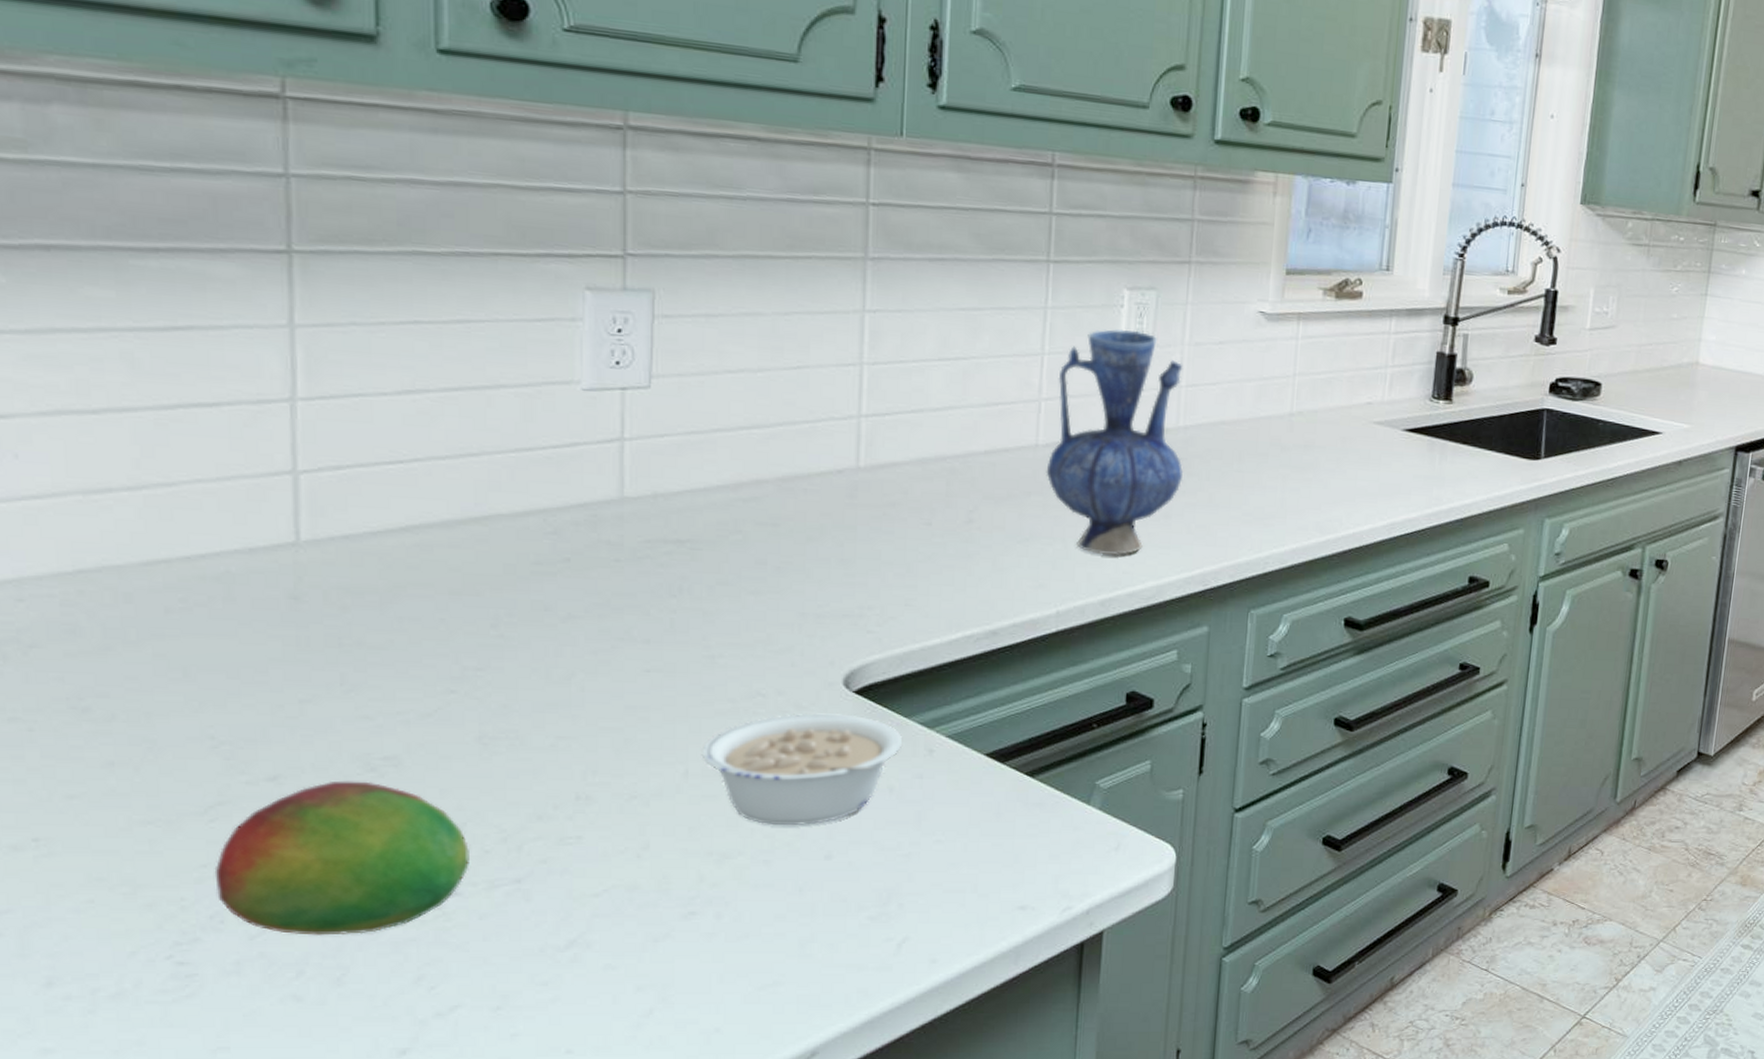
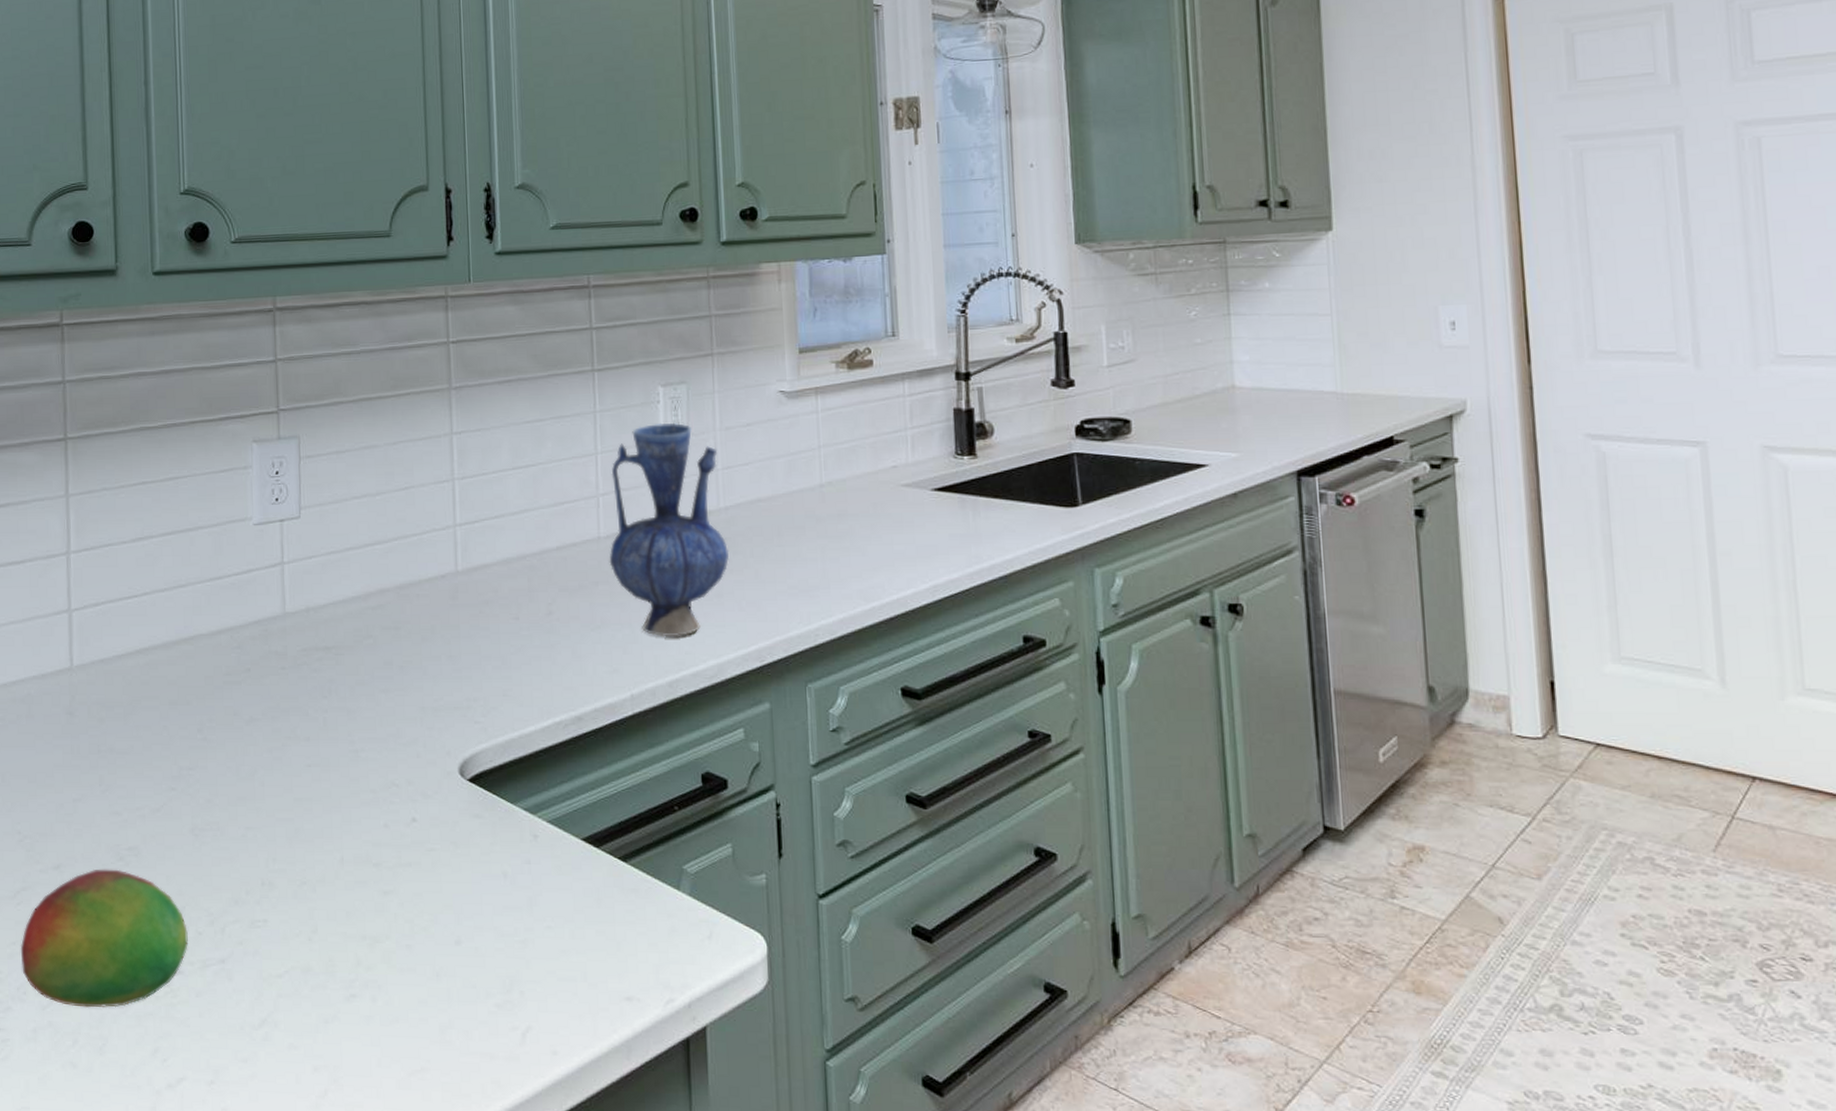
legume: present [701,713,903,825] -> none [352,801,512,910]

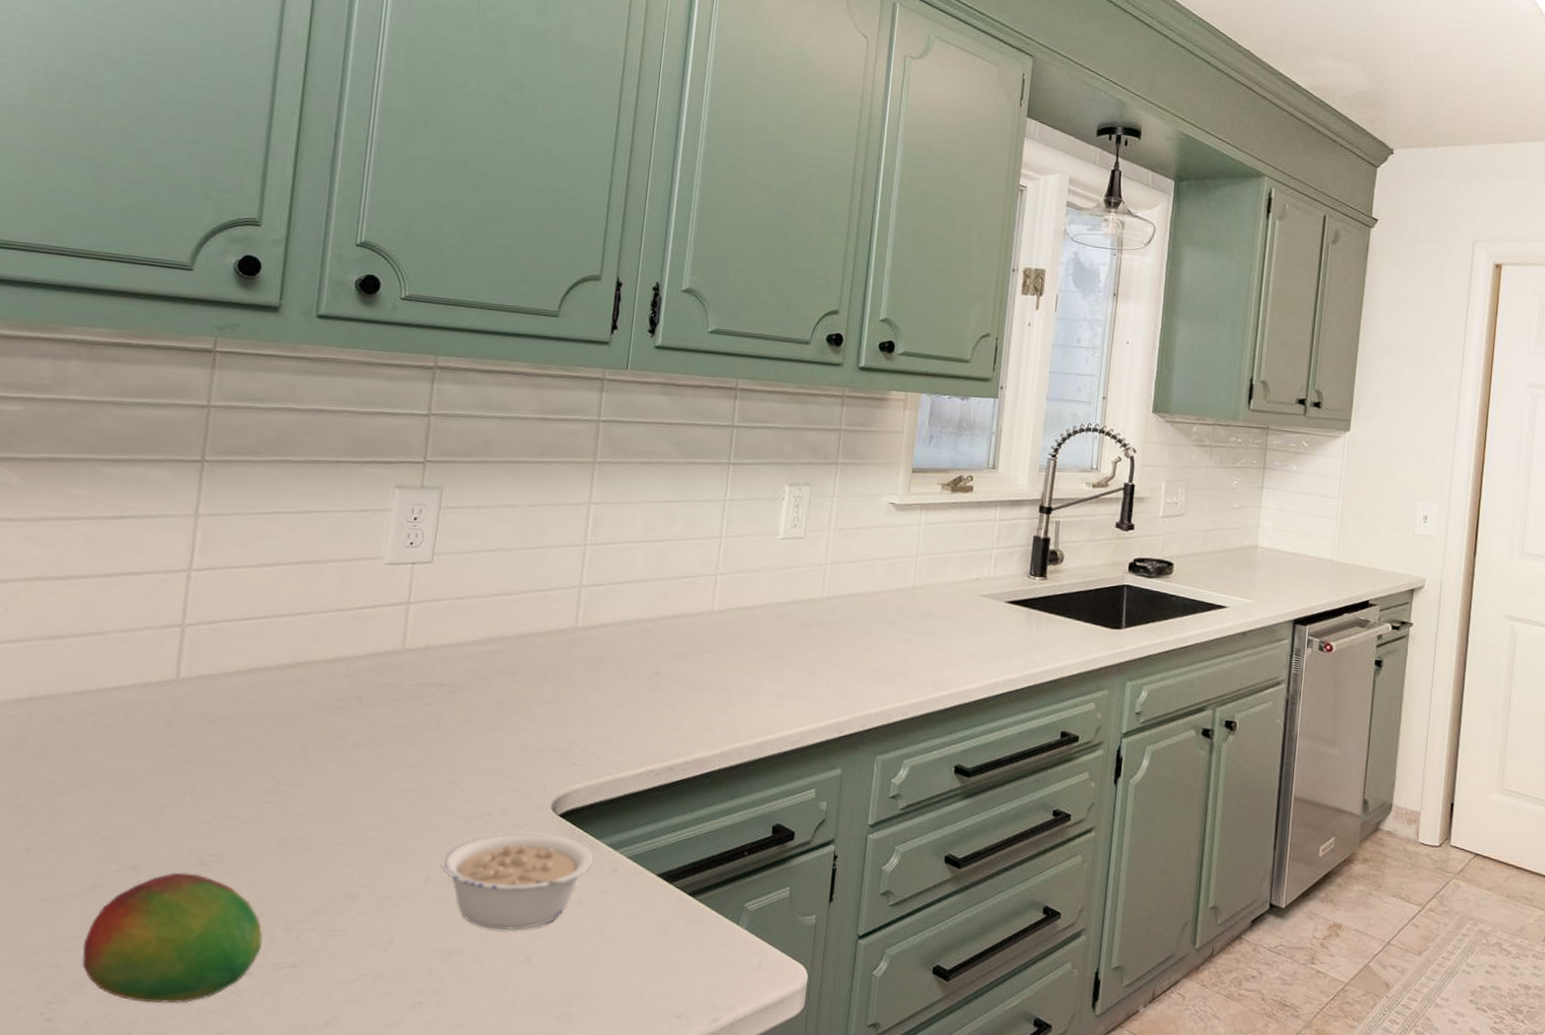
legume: none [352,801,512,910] -> present [440,831,593,930]
vase: present [609,422,729,637] -> none [718,517,829,705]

